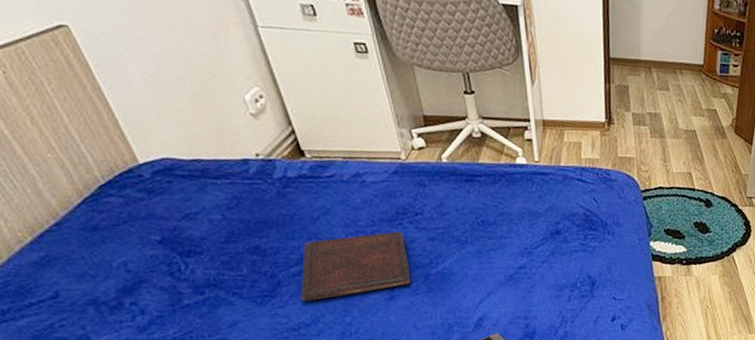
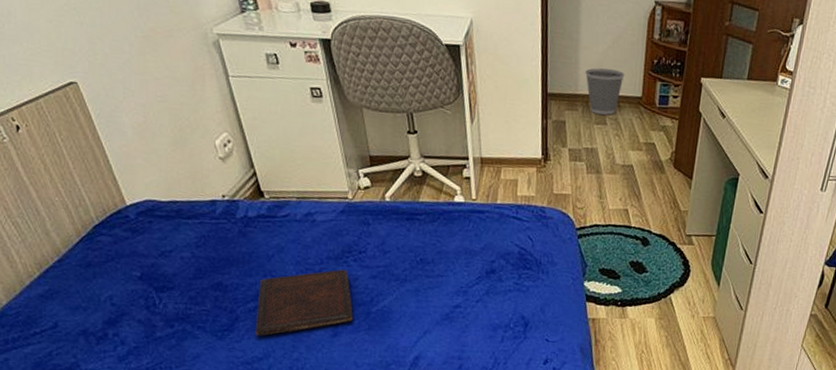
wastebasket: none [647,34,687,81] -> present [585,68,625,115]

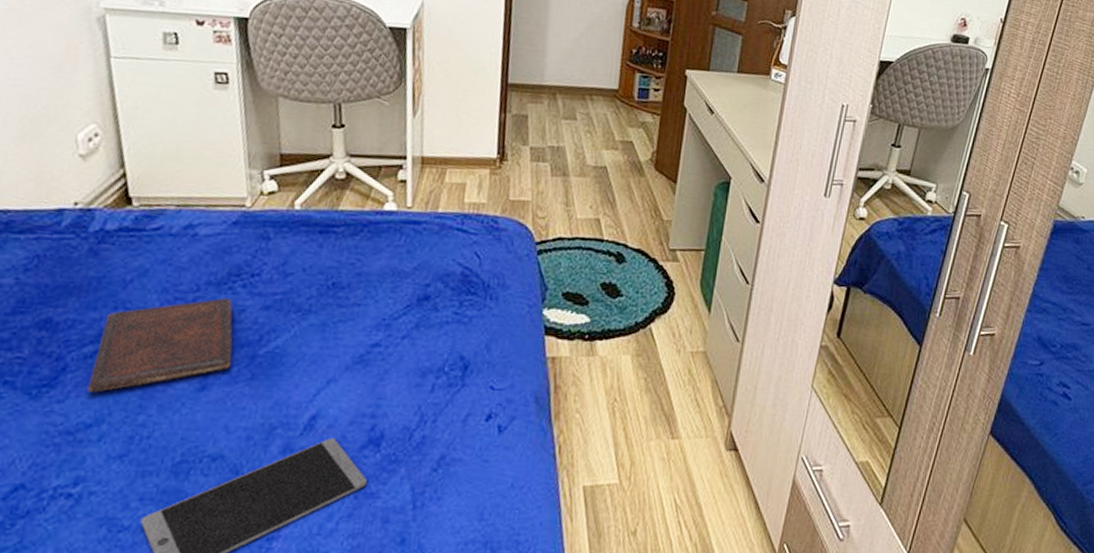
wastebasket: present [585,68,625,115] -> none [553,56,599,109]

